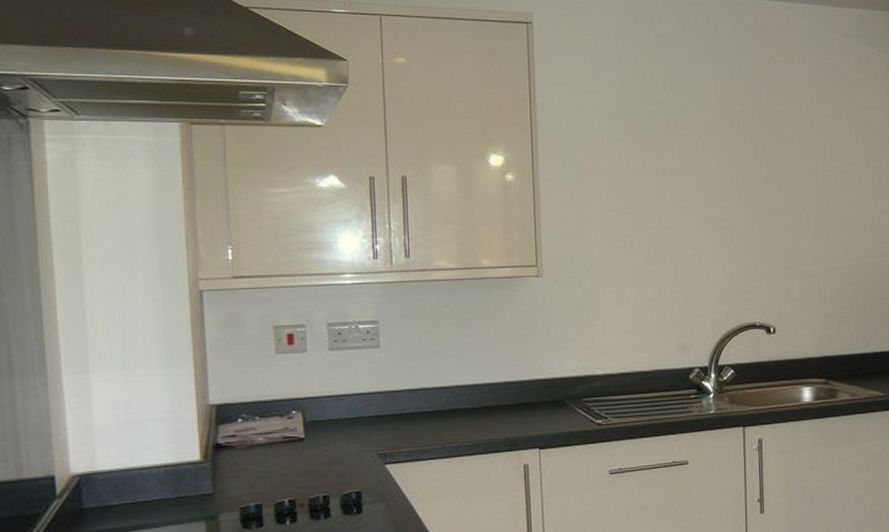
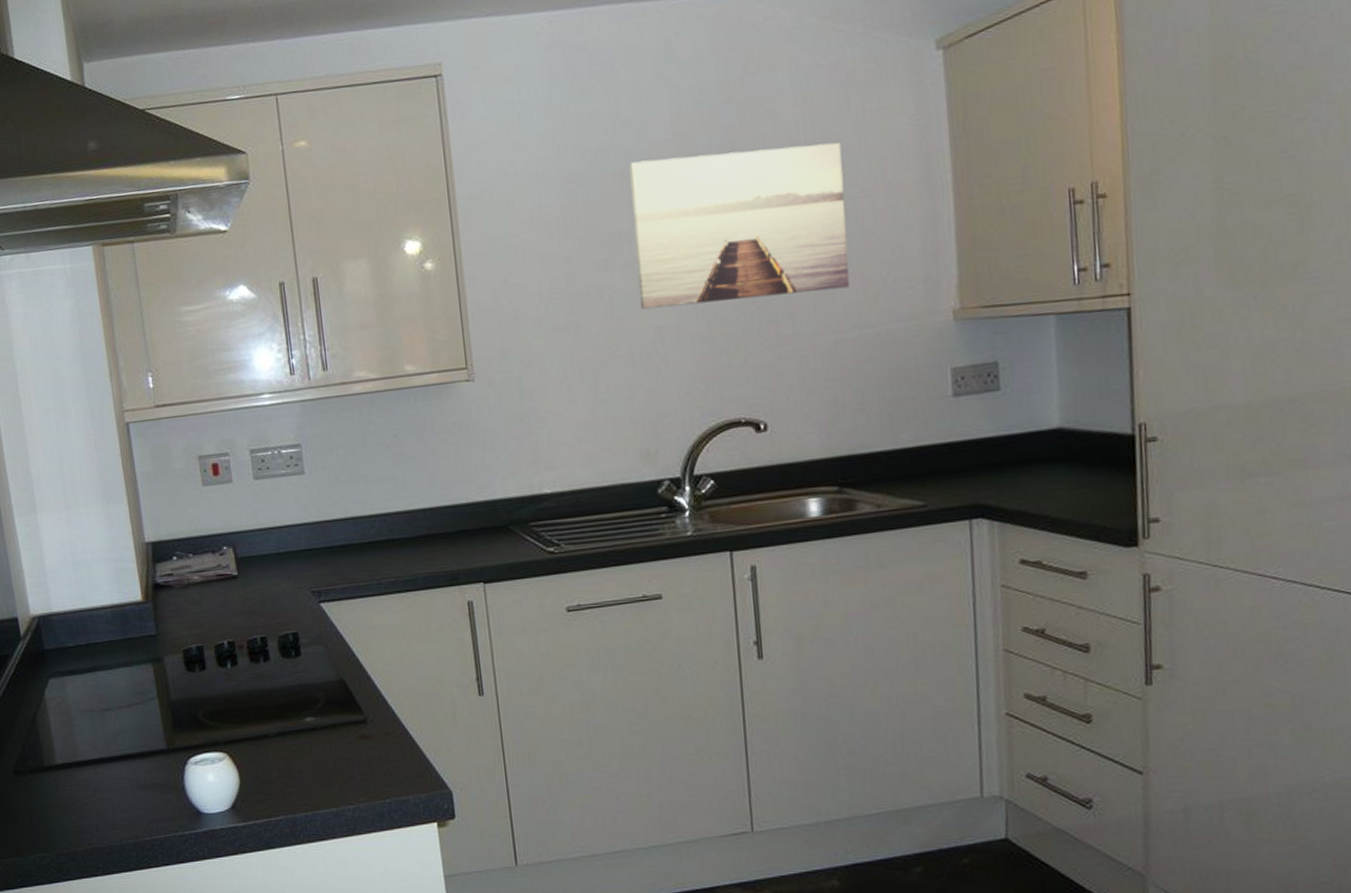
wall art: none [681,115,840,231] -> present [629,142,850,309]

